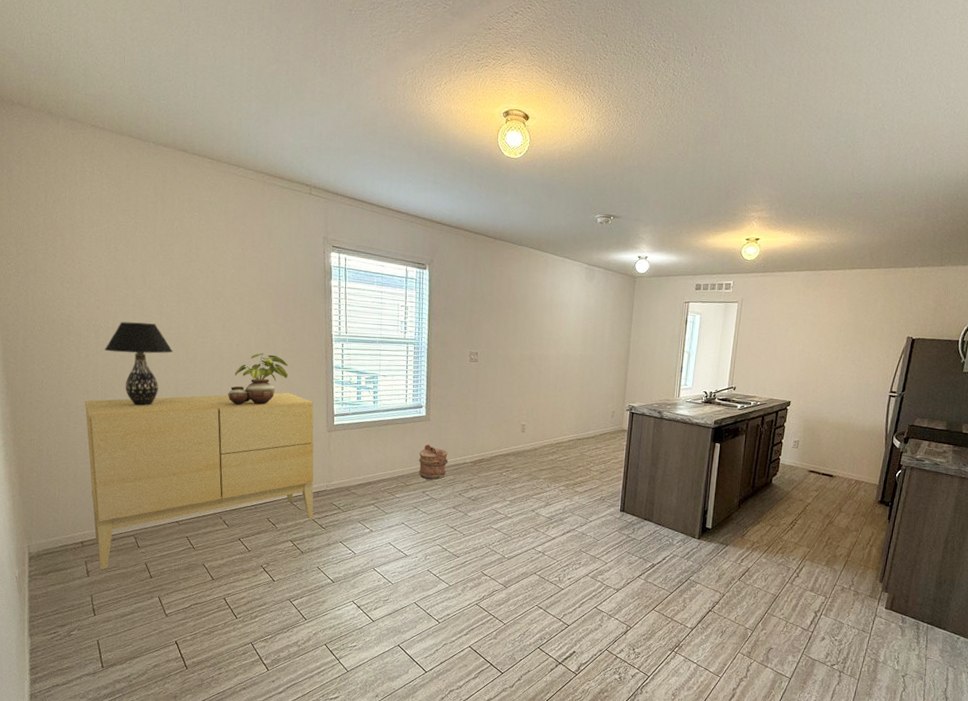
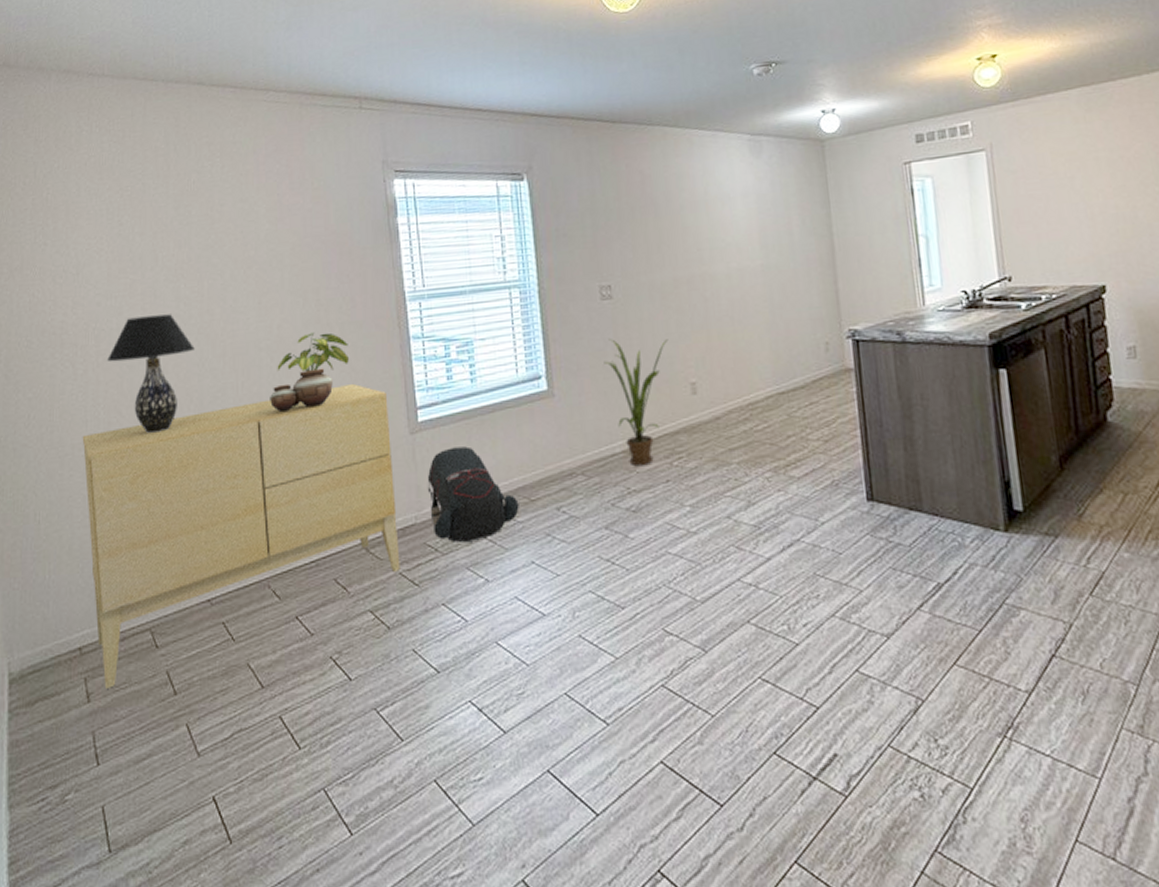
backpack: none [336,444,398,506] -> present [427,446,519,542]
bucket: present [418,444,448,480] -> none [545,433,589,488]
house plant: none [466,388,511,473] -> present [603,339,669,467]

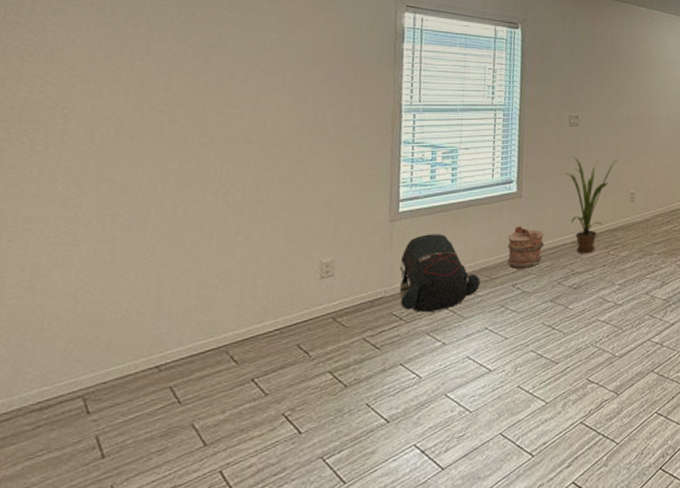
sideboard: present [82,383,400,689] -> none [14,176,373,457]
table lamp: present [107,314,195,433] -> none [75,101,180,210]
potted plant: present [268,332,349,413] -> none [253,131,341,198]
bucket: none [545,433,589,488] -> present [507,226,545,269]

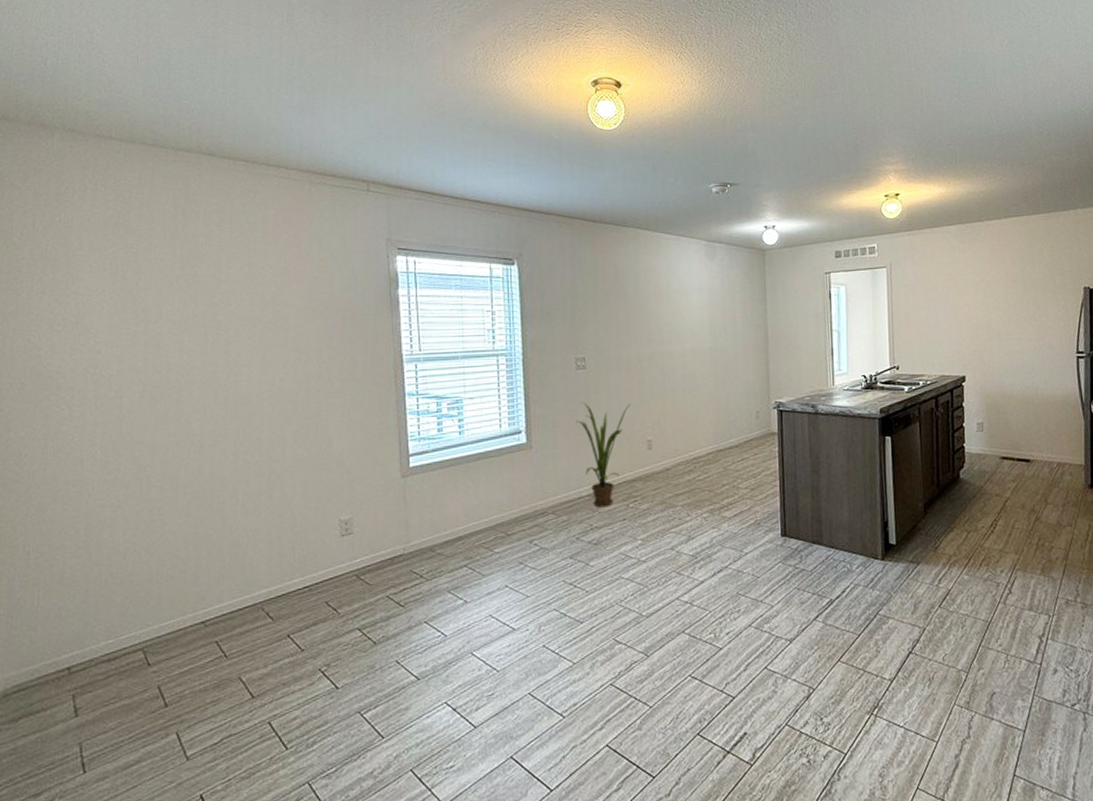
backpack: present [399,234,481,312] -> none [415,489,497,570]
bucket: present [507,226,545,269] -> none [522,479,559,524]

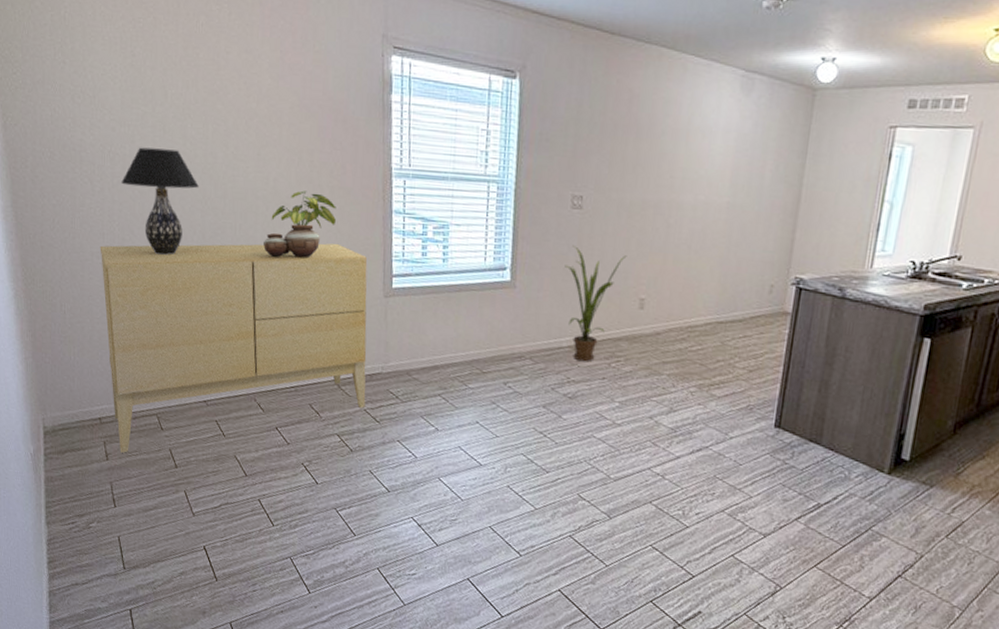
sideboard: none [77,432,388,704] -> present [100,243,368,453]
table lamp: none [106,364,197,472] -> present [121,147,199,255]
potted plant: none [269,386,347,457] -> present [262,190,336,258]

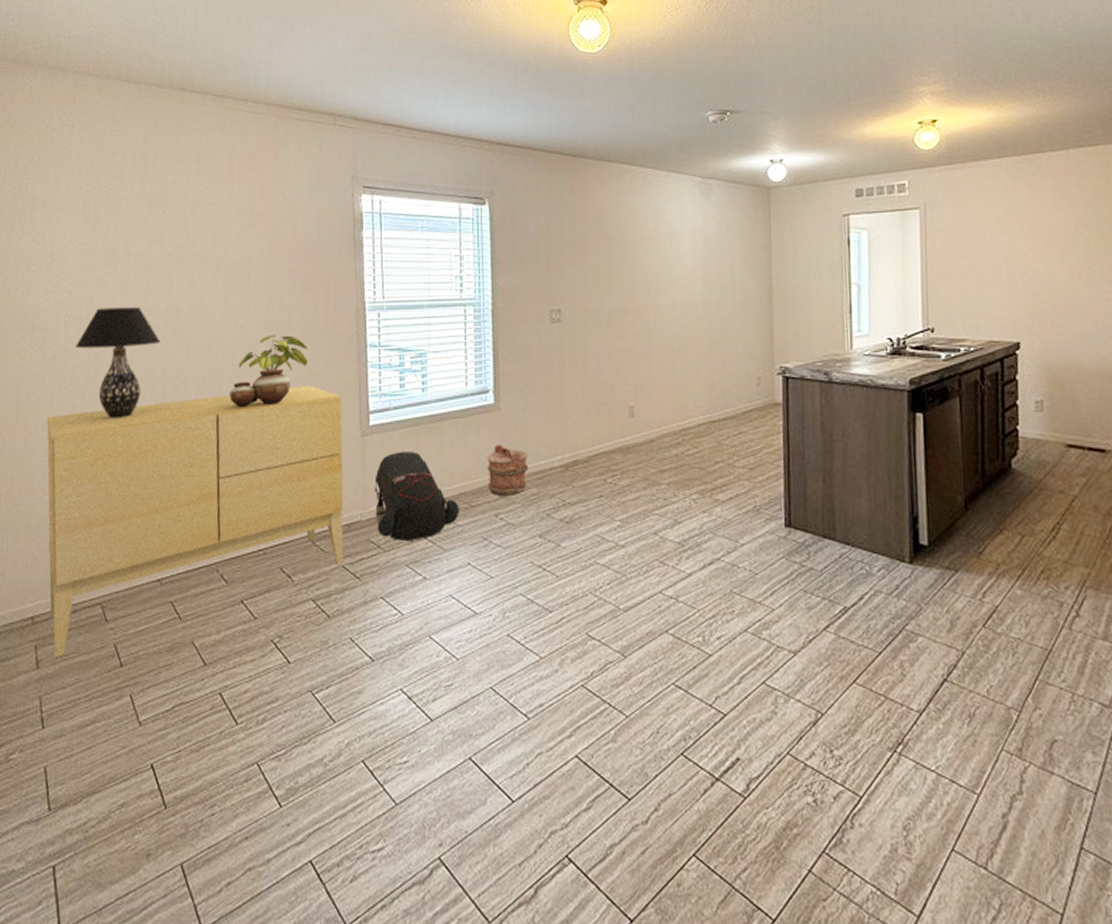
backpack: none [394,315,472,396] -> present [374,451,460,540]
bucket: none [499,320,539,368] -> present [487,445,529,496]
house plant: present [564,246,627,362] -> none [549,360,611,481]

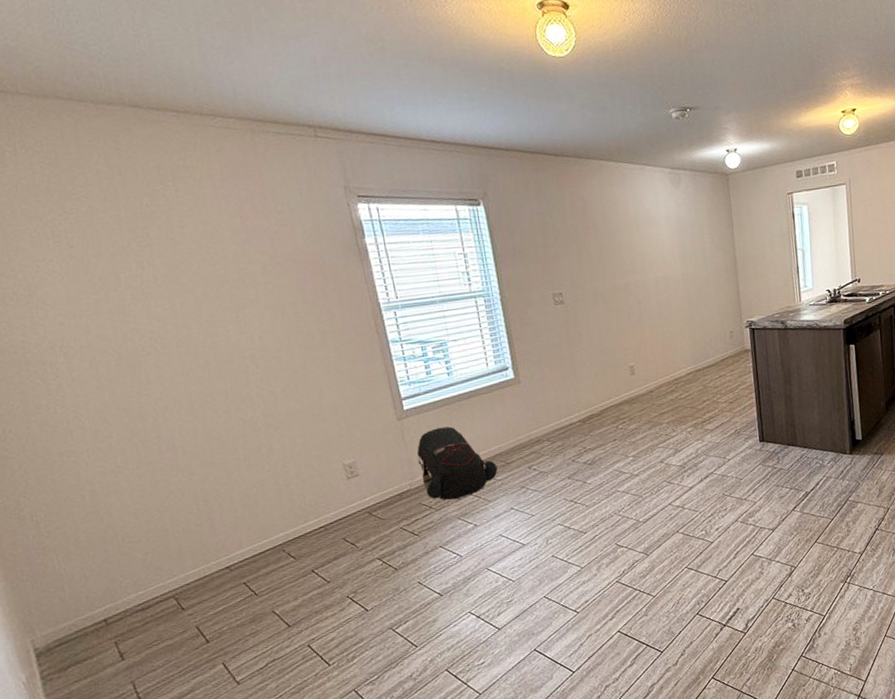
sideboard: present [46,385,344,657] -> none [68,382,401,647]
table lamp: present [75,307,161,418] -> none [82,330,176,437]
potted plant: present [228,334,308,408] -> none [259,341,334,411]
bucket: present [487,445,529,496] -> none [515,411,553,452]

